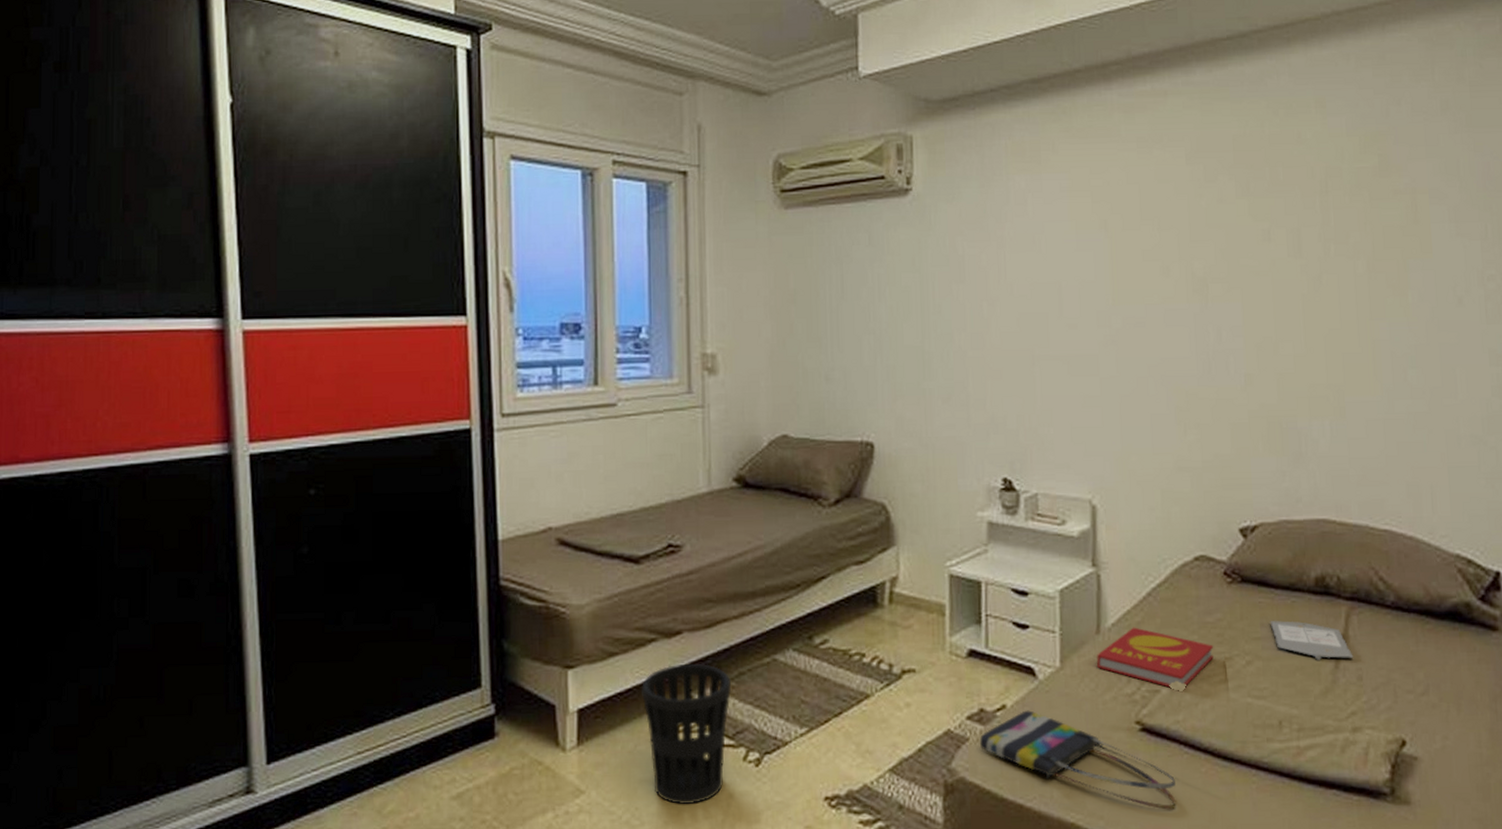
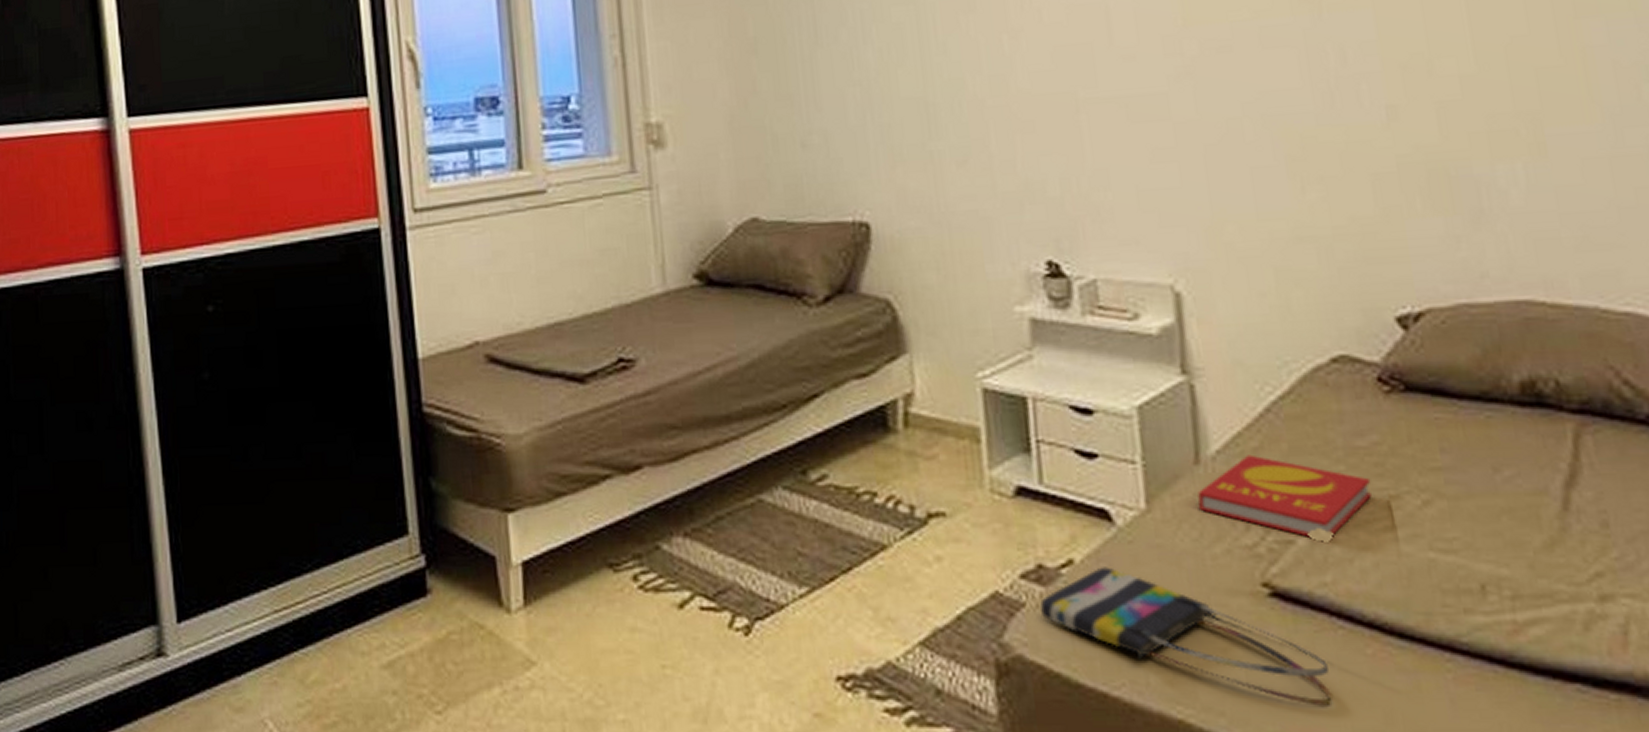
wastebasket: present [642,664,732,805] -> none [597,506,709,682]
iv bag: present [1270,621,1354,660] -> none [1454,444,1592,499]

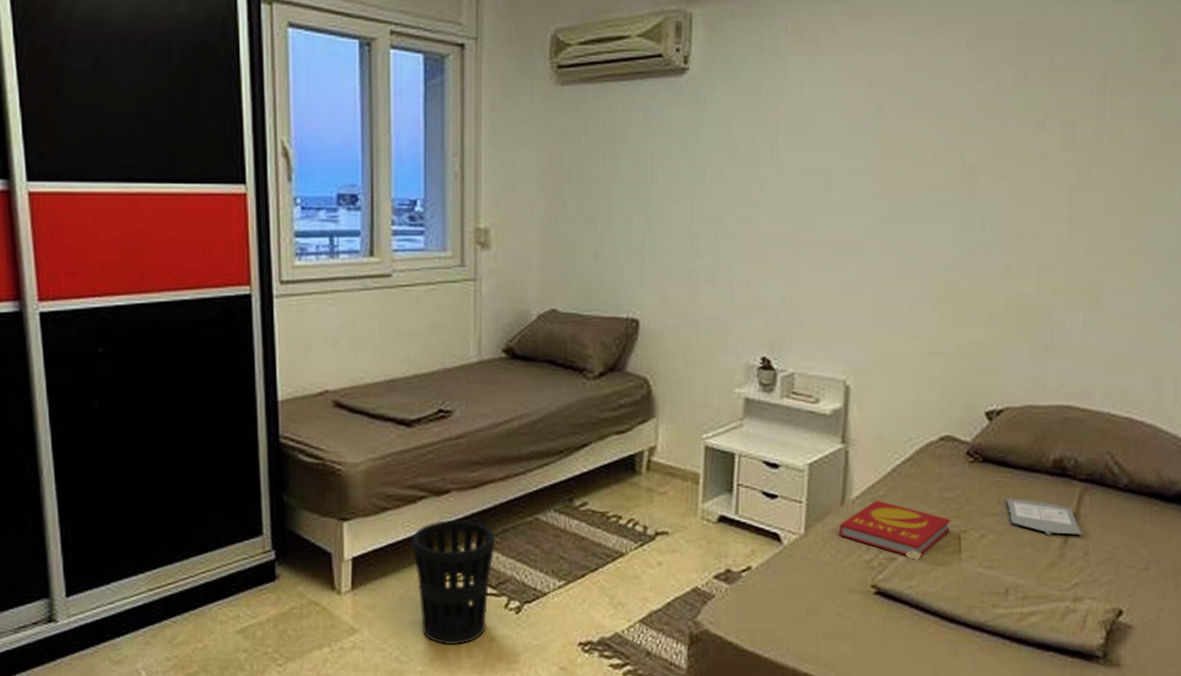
wastebasket: none [597,506,709,682] -> present [412,520,496,645]
tote bag: present [1040,567,1334,706] -> none [725,572,905,664]
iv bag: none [1454,444,1592,499] -> present [1006,499,1082,536]

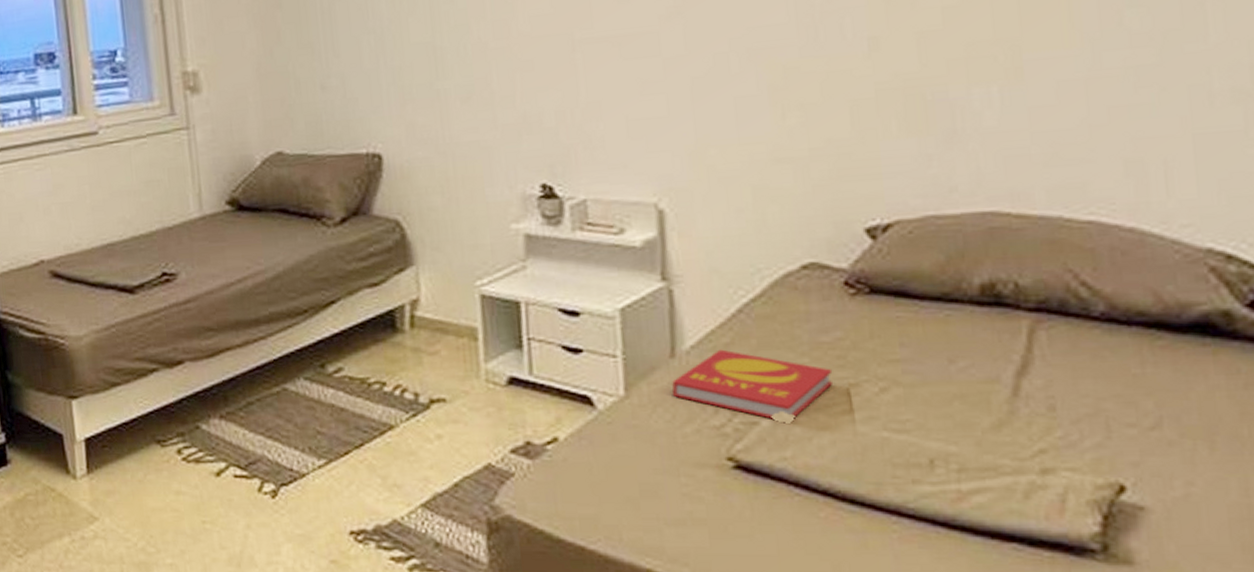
wastebasket: present [412,520,496,645] -> none [147,394,241,534]
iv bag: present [1006,499,1082,536] -> none [913,339,1042,386]

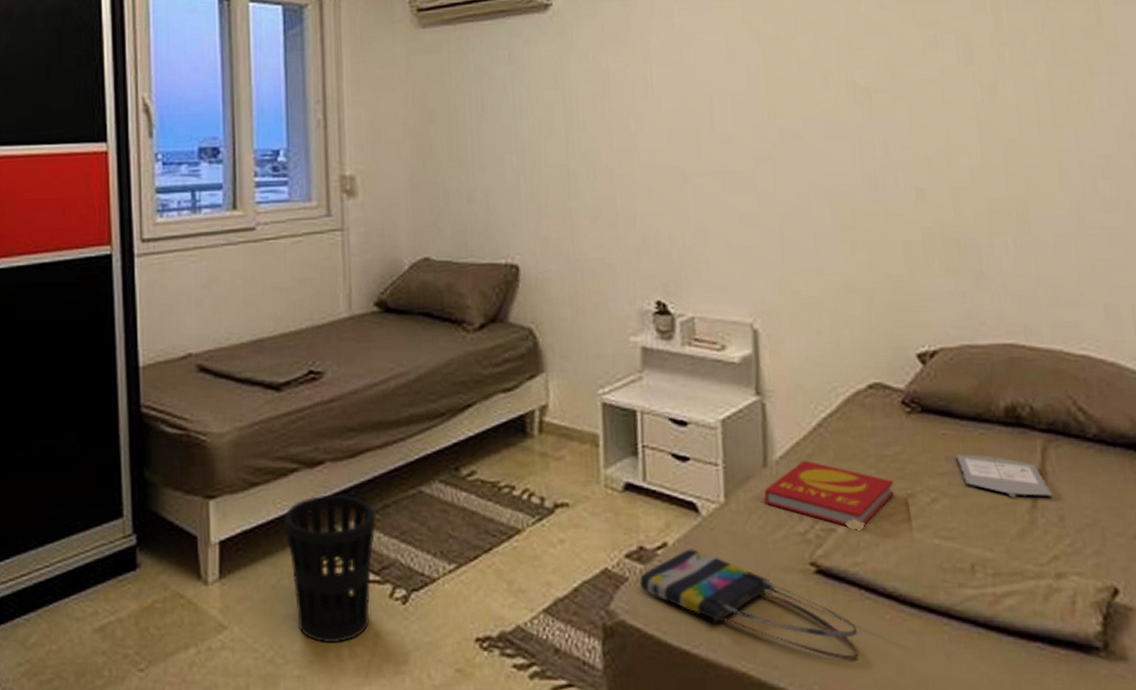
wastebasket: none [147,394,241,534] -> present [284,495,377,644]
tote bag: none [528,444,788,559] -> present [640,549,860,661]
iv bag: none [913,339,1042,386] -> present [955,454,1053,498]

